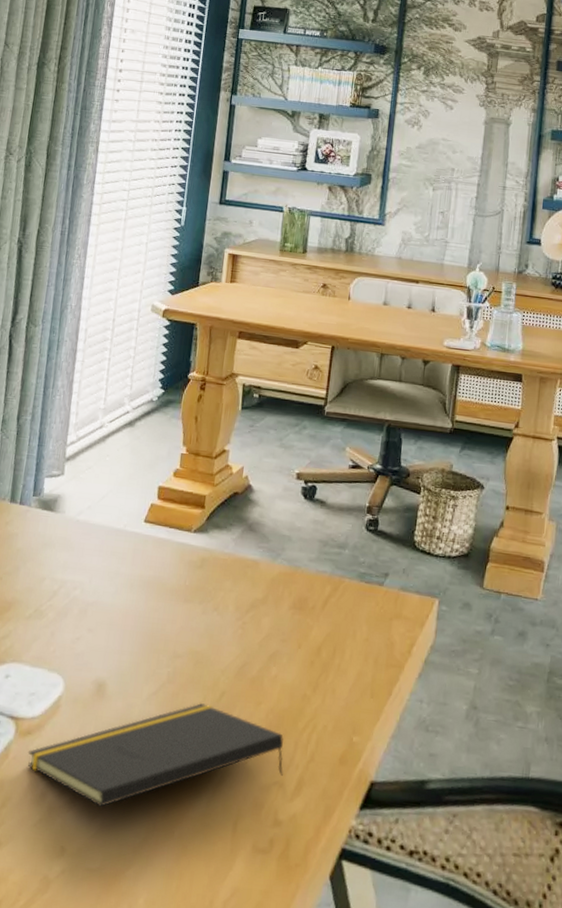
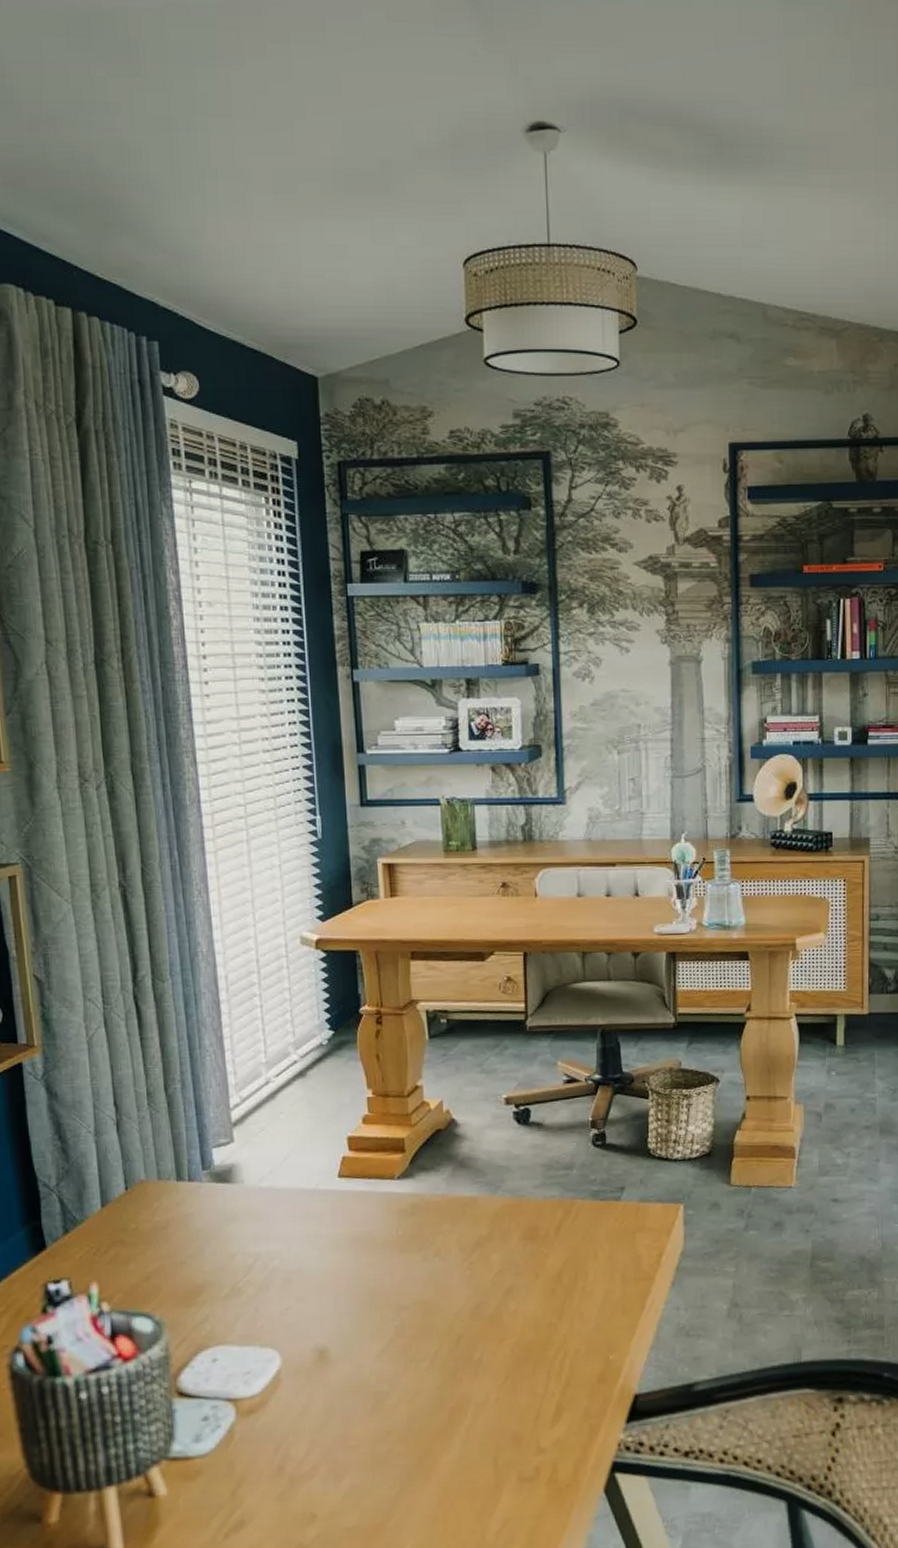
notepad: present [27,703,284,808] -> none [254,1350,539,1470]

